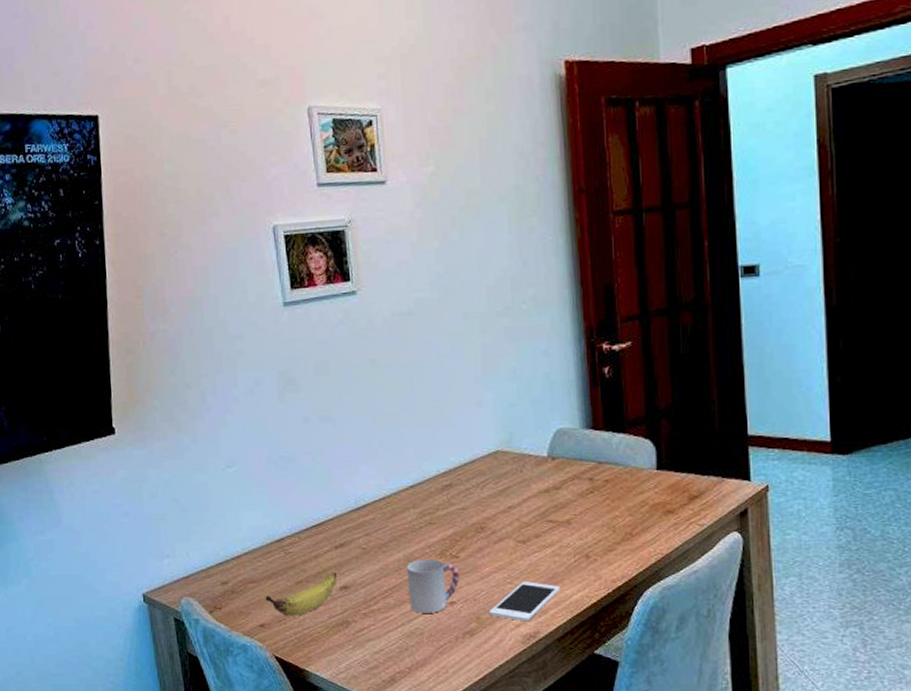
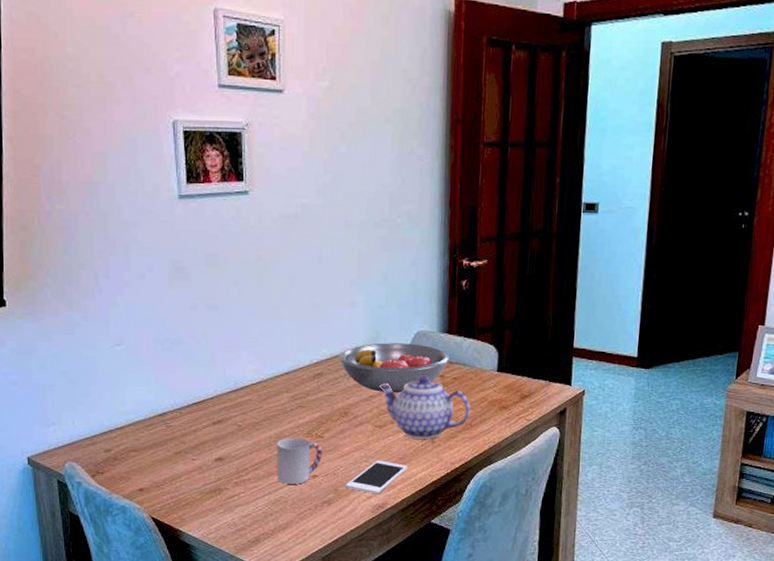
banana: present [265,572,338,616] -> none [145,445,214,483]
fruit bowl: none [469,443,598,502] -> present [339,343,449,393]
teapot: none [518,479,629,554] -> present [379,375,470,439]

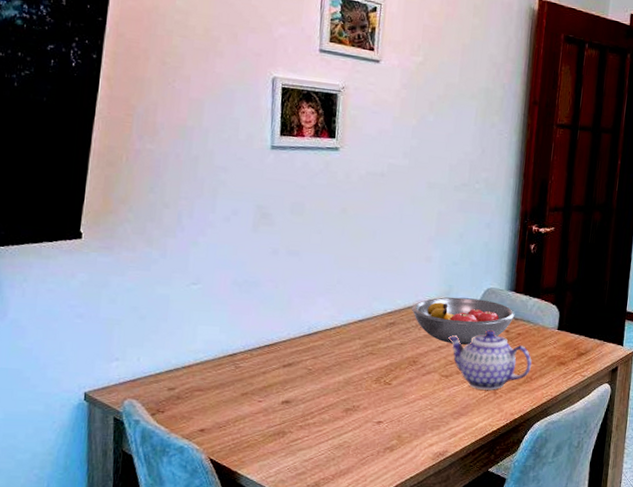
cup: present [277,437,323,484] -> none [343,383,390,430]
cell phone: present [345,460,408,494] -> none [408,409,470,442]

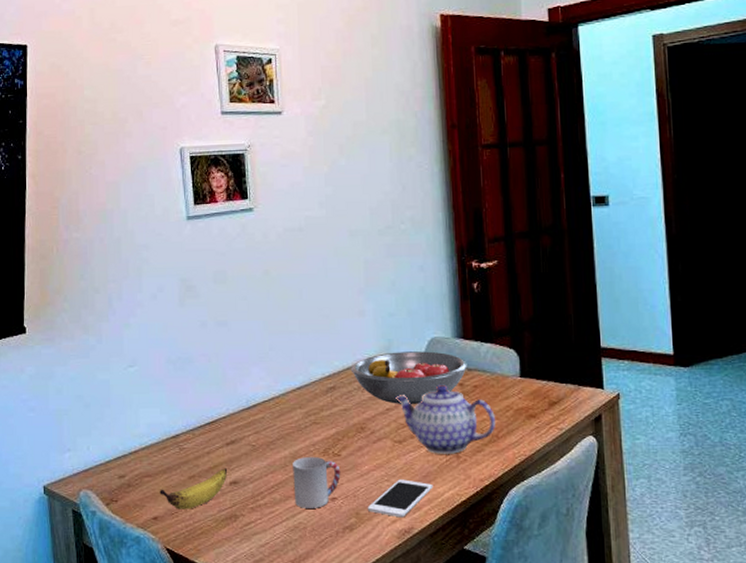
banana: none [209,388,282,424] -> present [159,468,228,509]
cup: none [343,383,390,430] -> present [293,456,341,508]
cell phone: none [408,409,470,442] -> present [367,479,433,518]

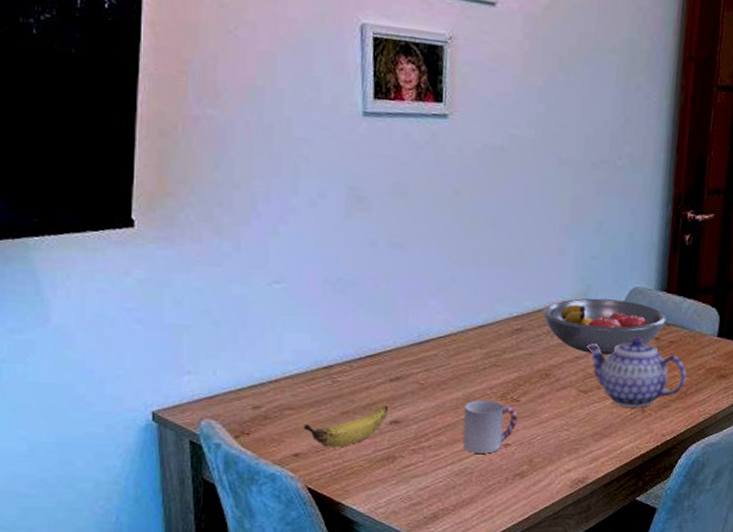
cell phone: present [367,479,433,518] -> none [541,429,614,468]

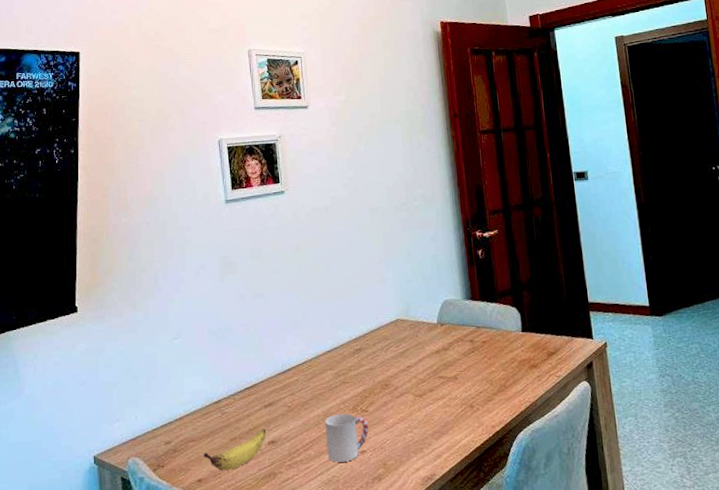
fruit bowl: present [542,298,667,355] -> none [375,312,476,362]
teapot: present [587,336,687,408] -> none [415,341,503,405]

